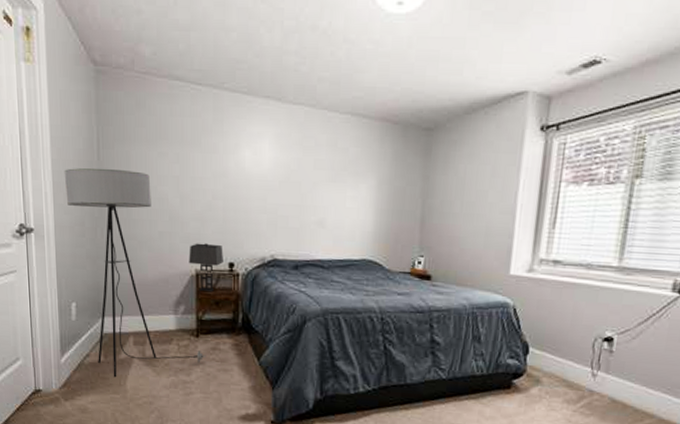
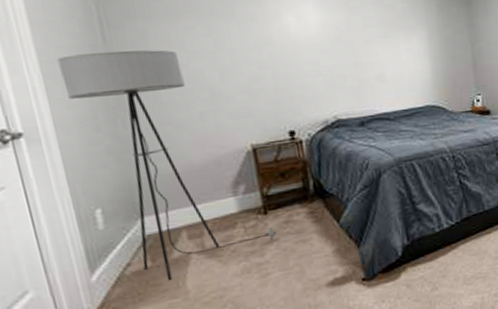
table lamp: present [189,243,223,293] -> none [240,115,282,167]

